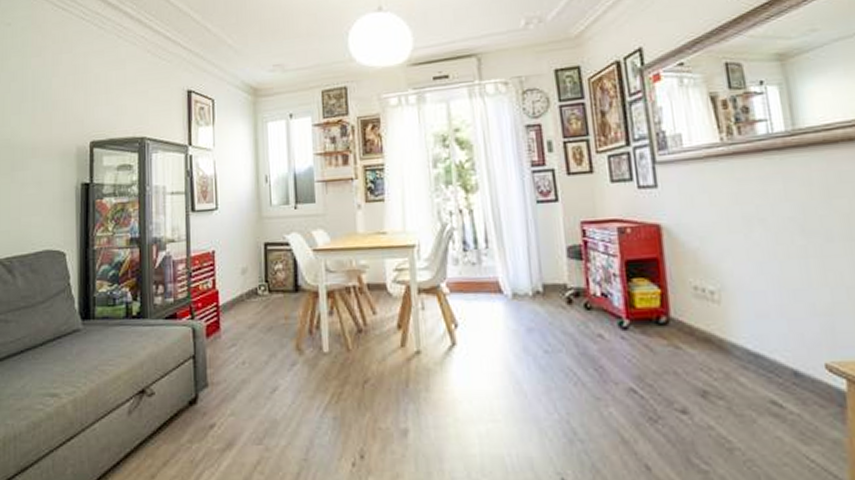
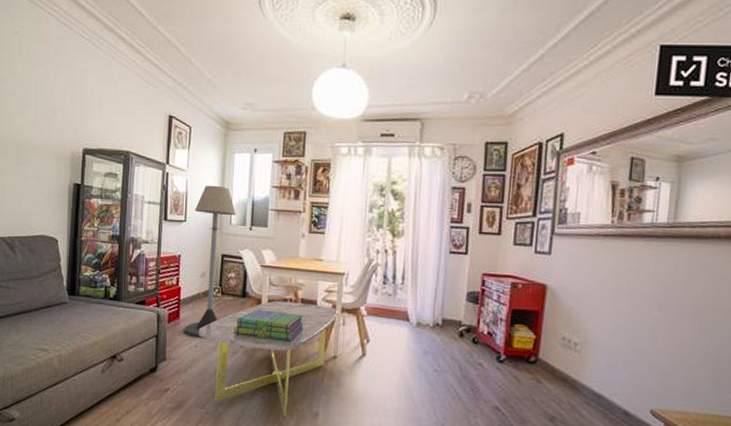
floor lamp: none [227,162,276,350] -> present [185,185,236,336]
coffee table: none [245,288,415,441] -> present [198,300,339,417]
stack of books: none [288,303,375,342] -> present [234,309,304,342]

